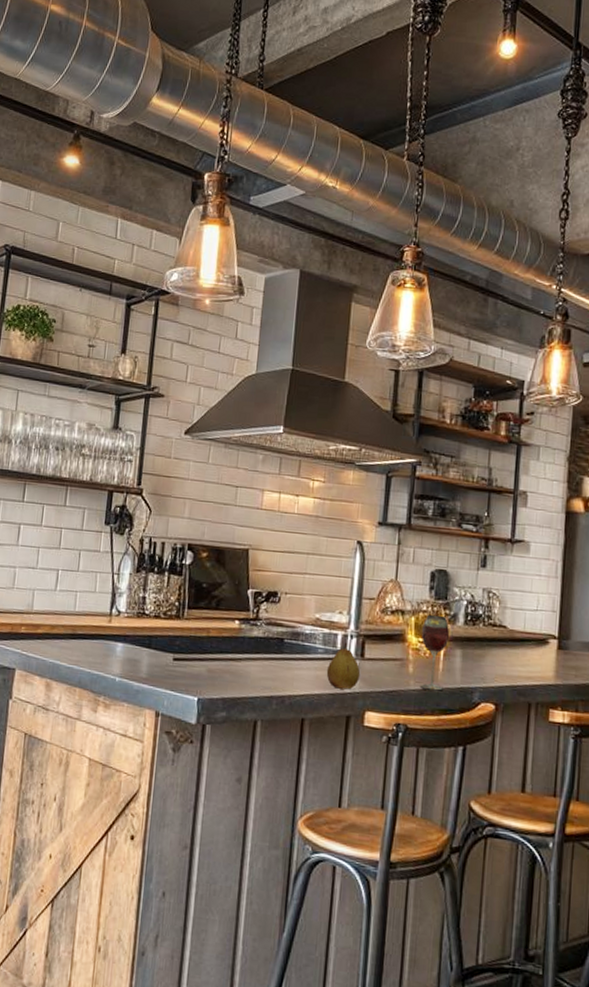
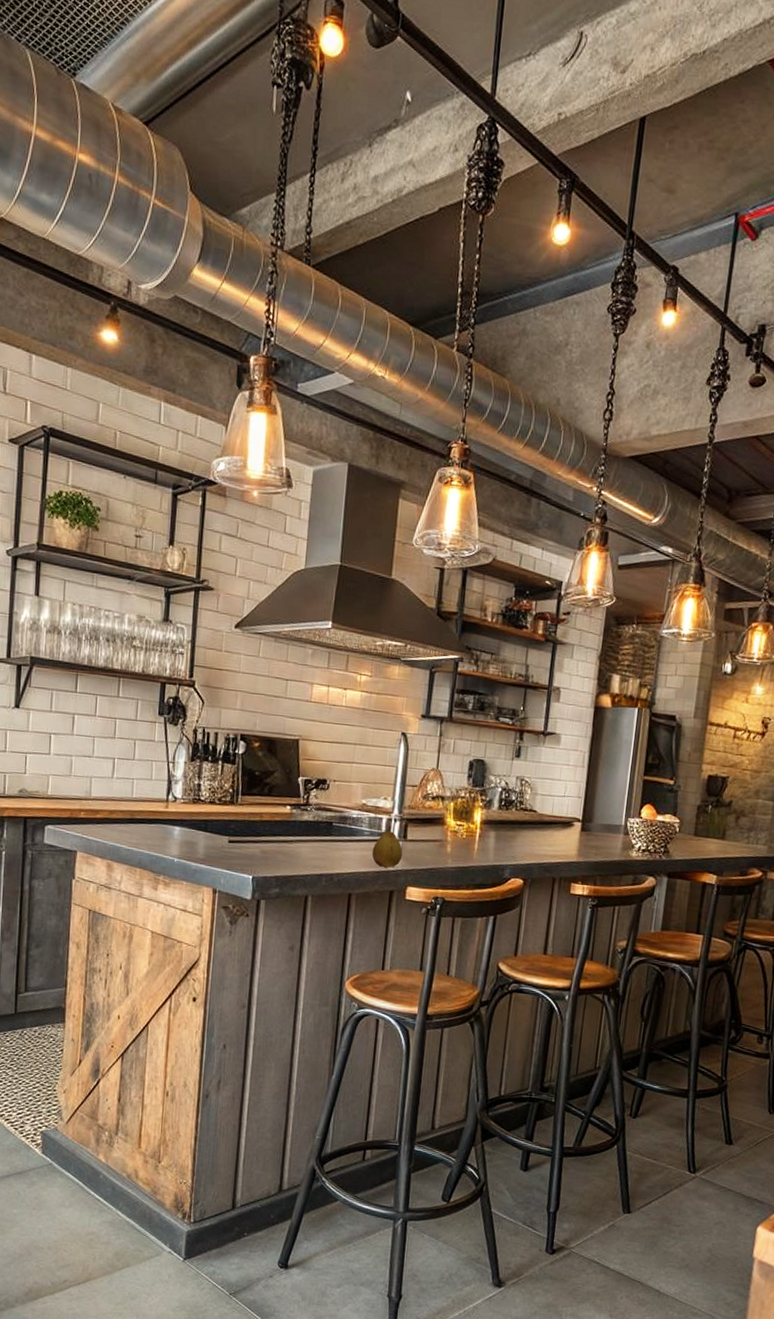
wineglass: present [419,614,450,691] -> none [456,800,486,868]

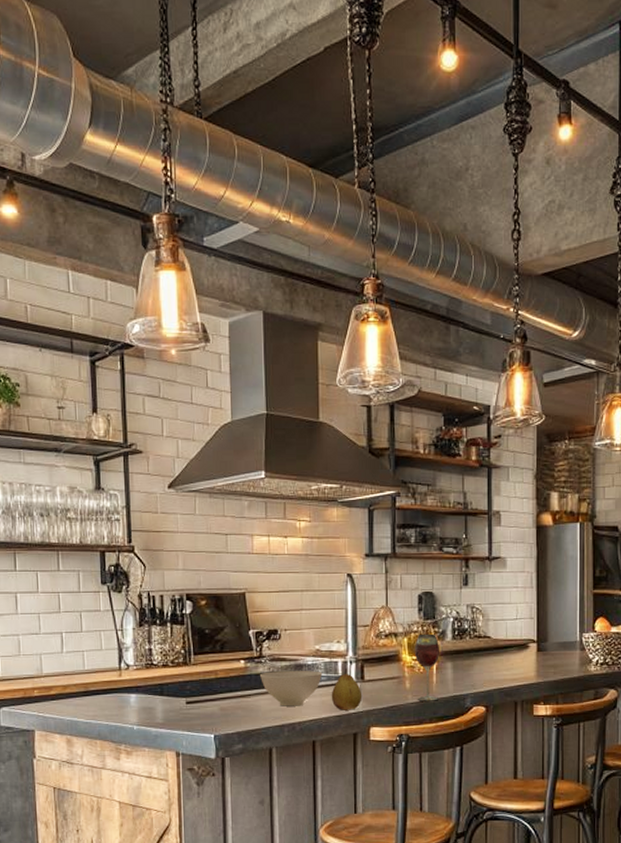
bowl: none [303,820,366,858] -> present [259,671,323,707]
wineglass: none [456,800,486,868] -> present [414,633,440,701]

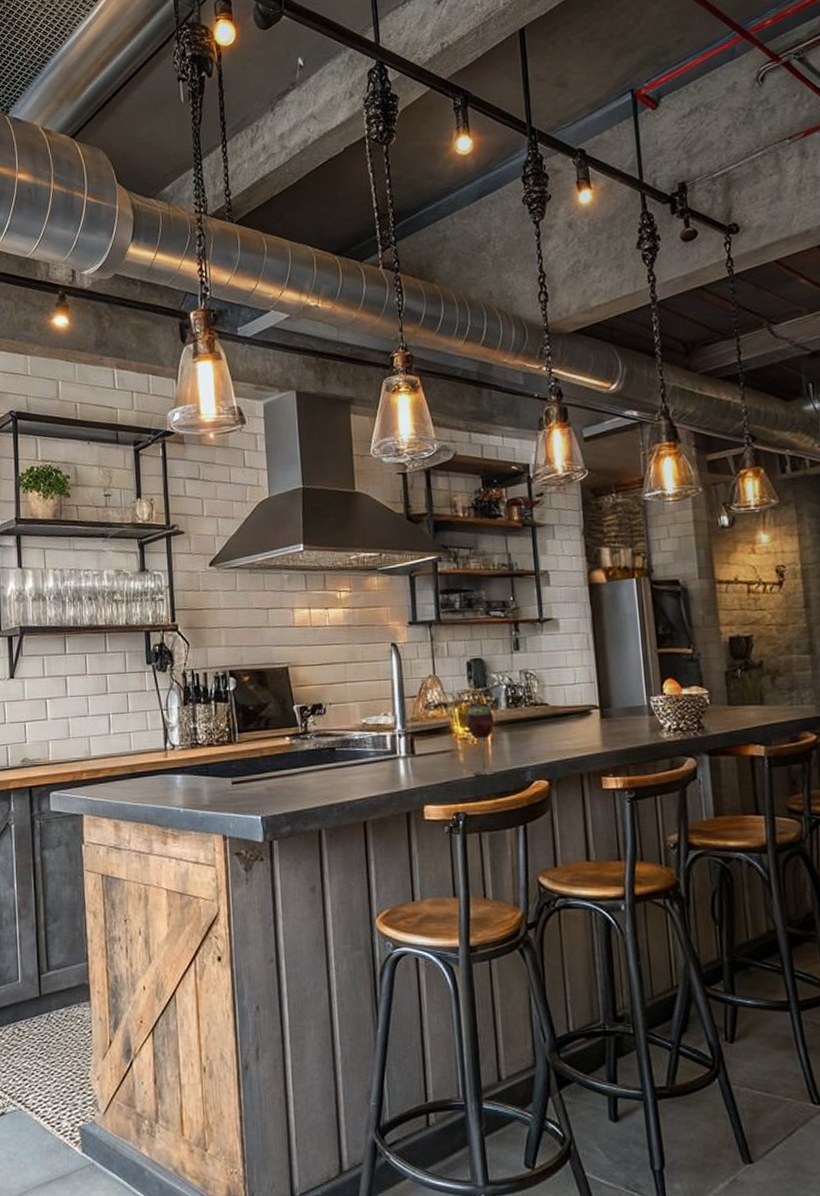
bowl: present [259,671,323,707] -> none [305,746,371,785]
fruit: present [331,668,363,710] -> none [380,742,414,788]

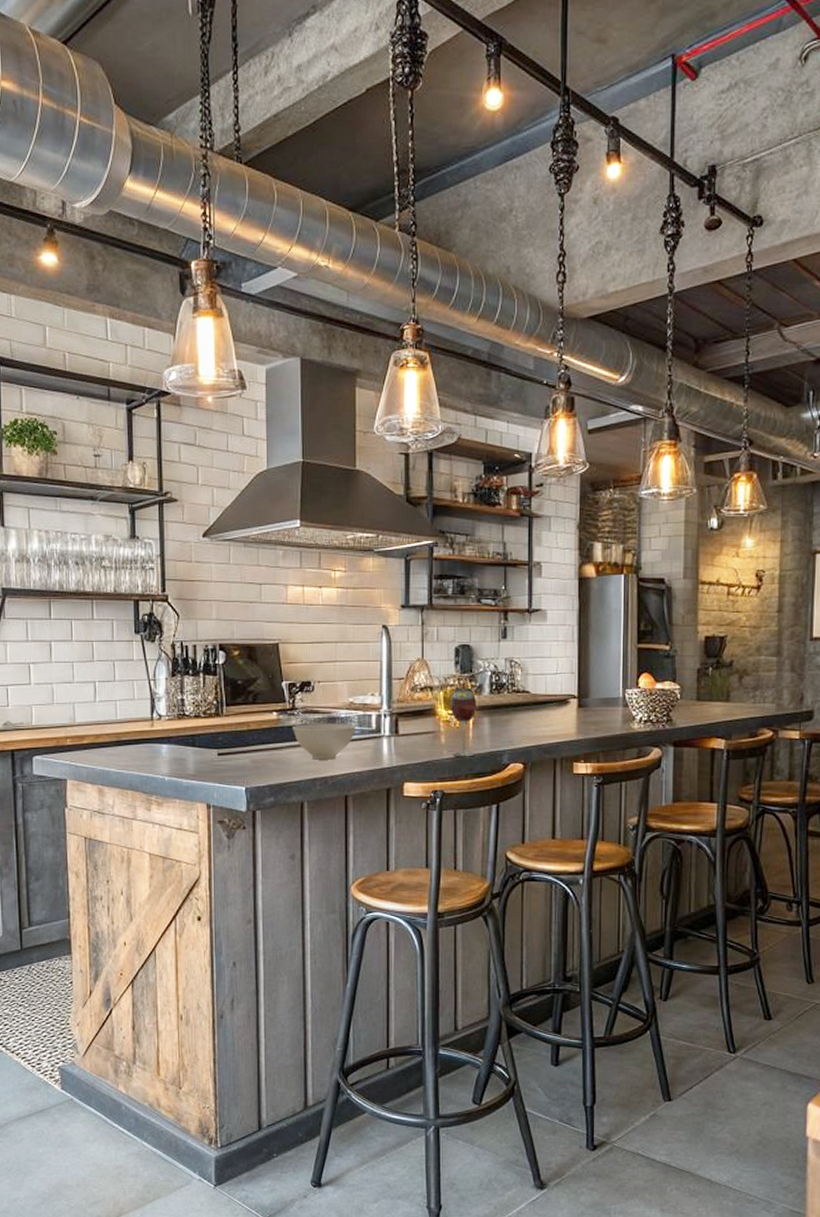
bowl: none [305,746,371,785] -> present [291,724,356,760]

